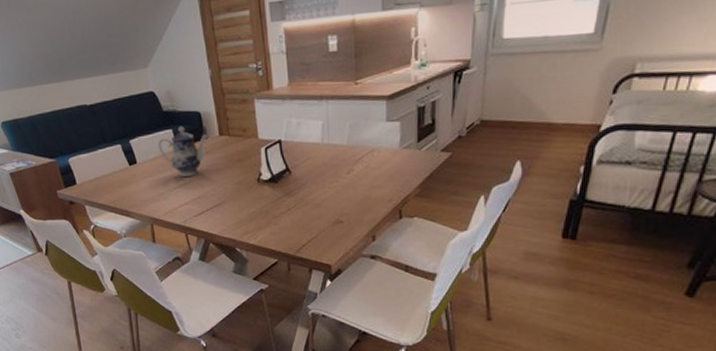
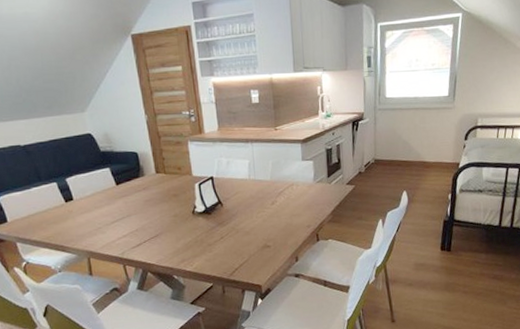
teapot: present [158,126,208,176] -> none [95,165,145,211]

